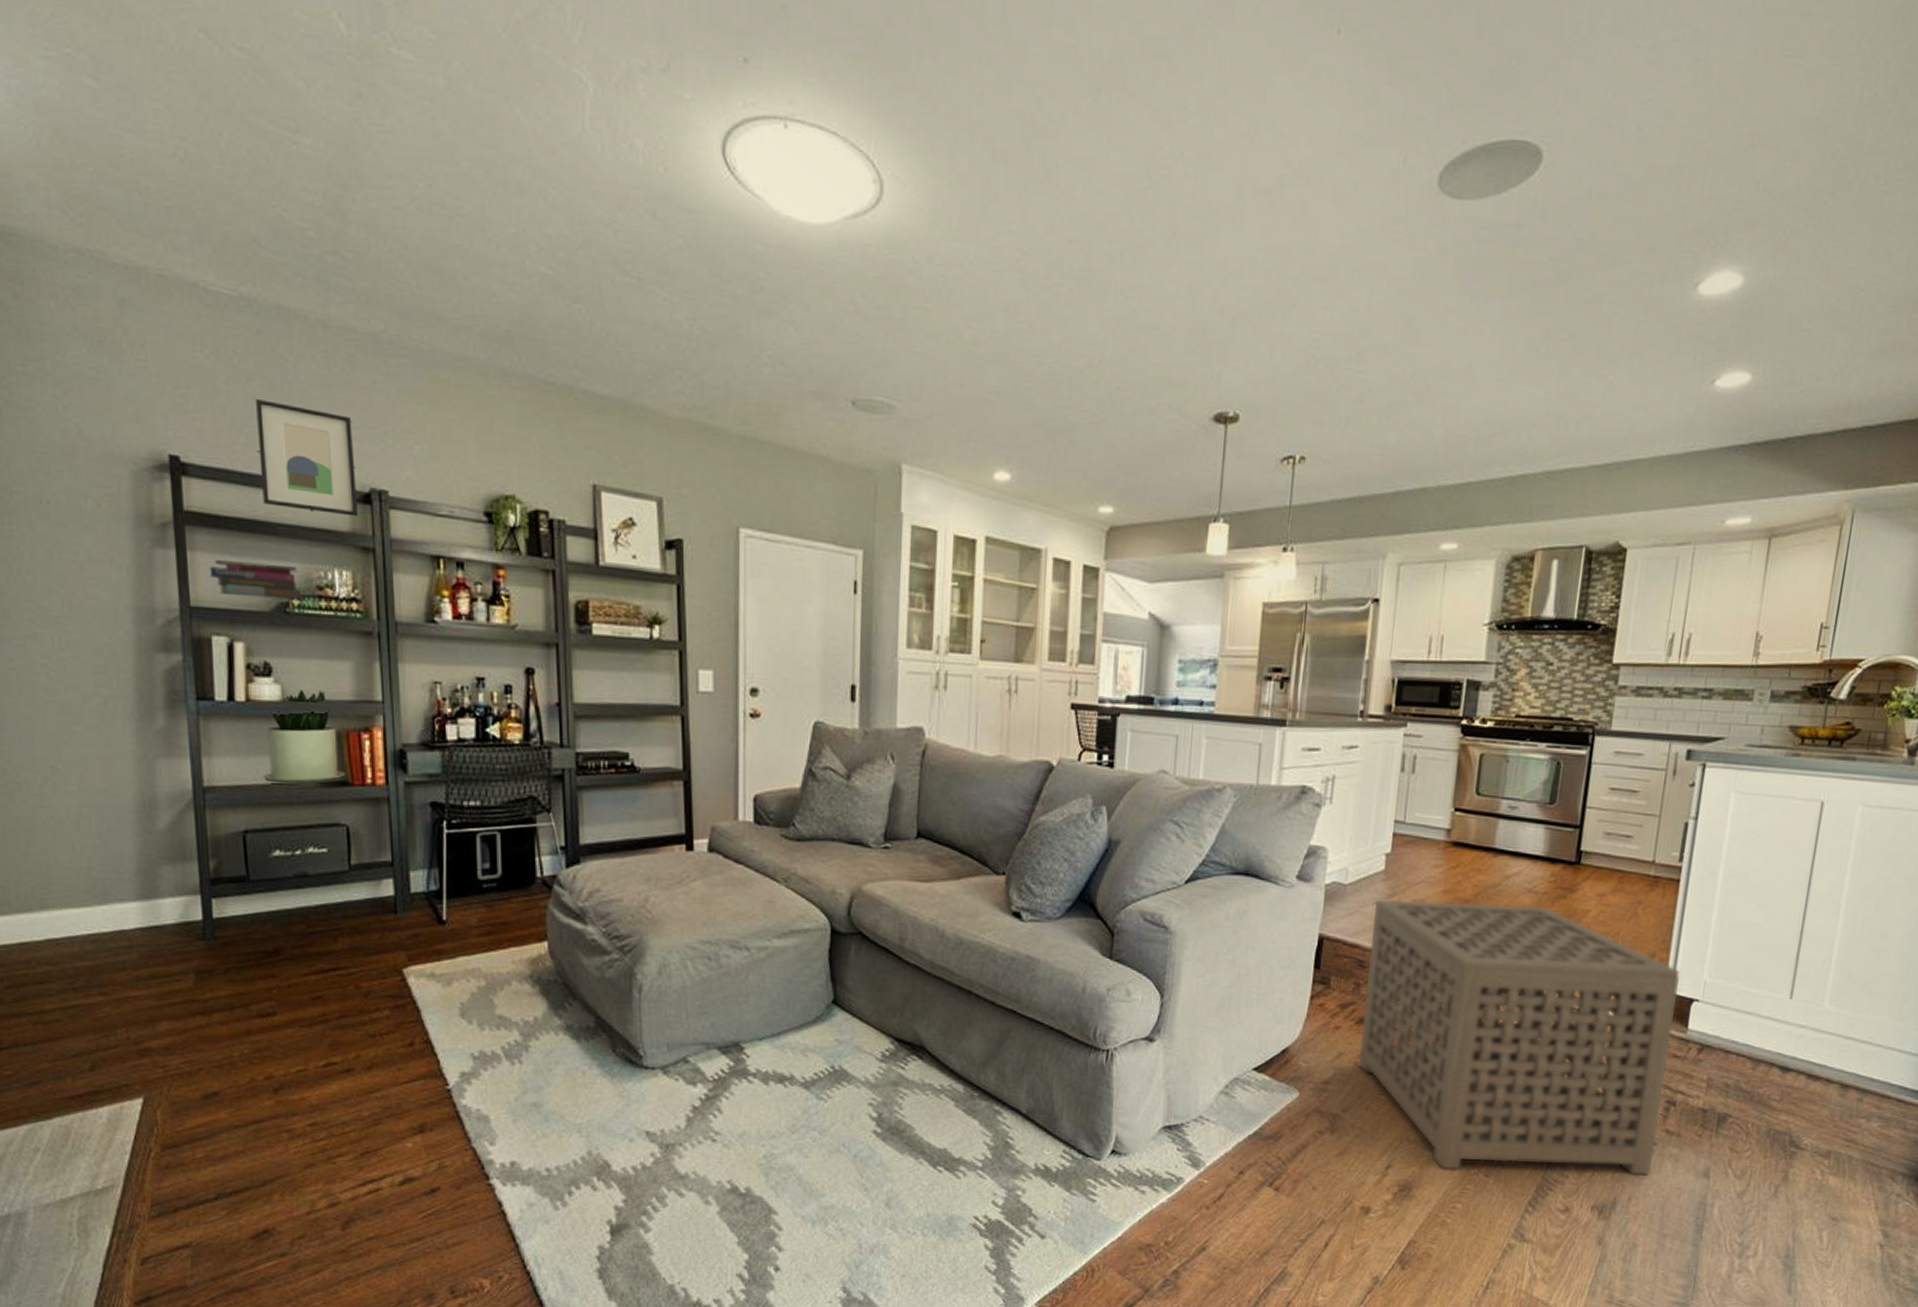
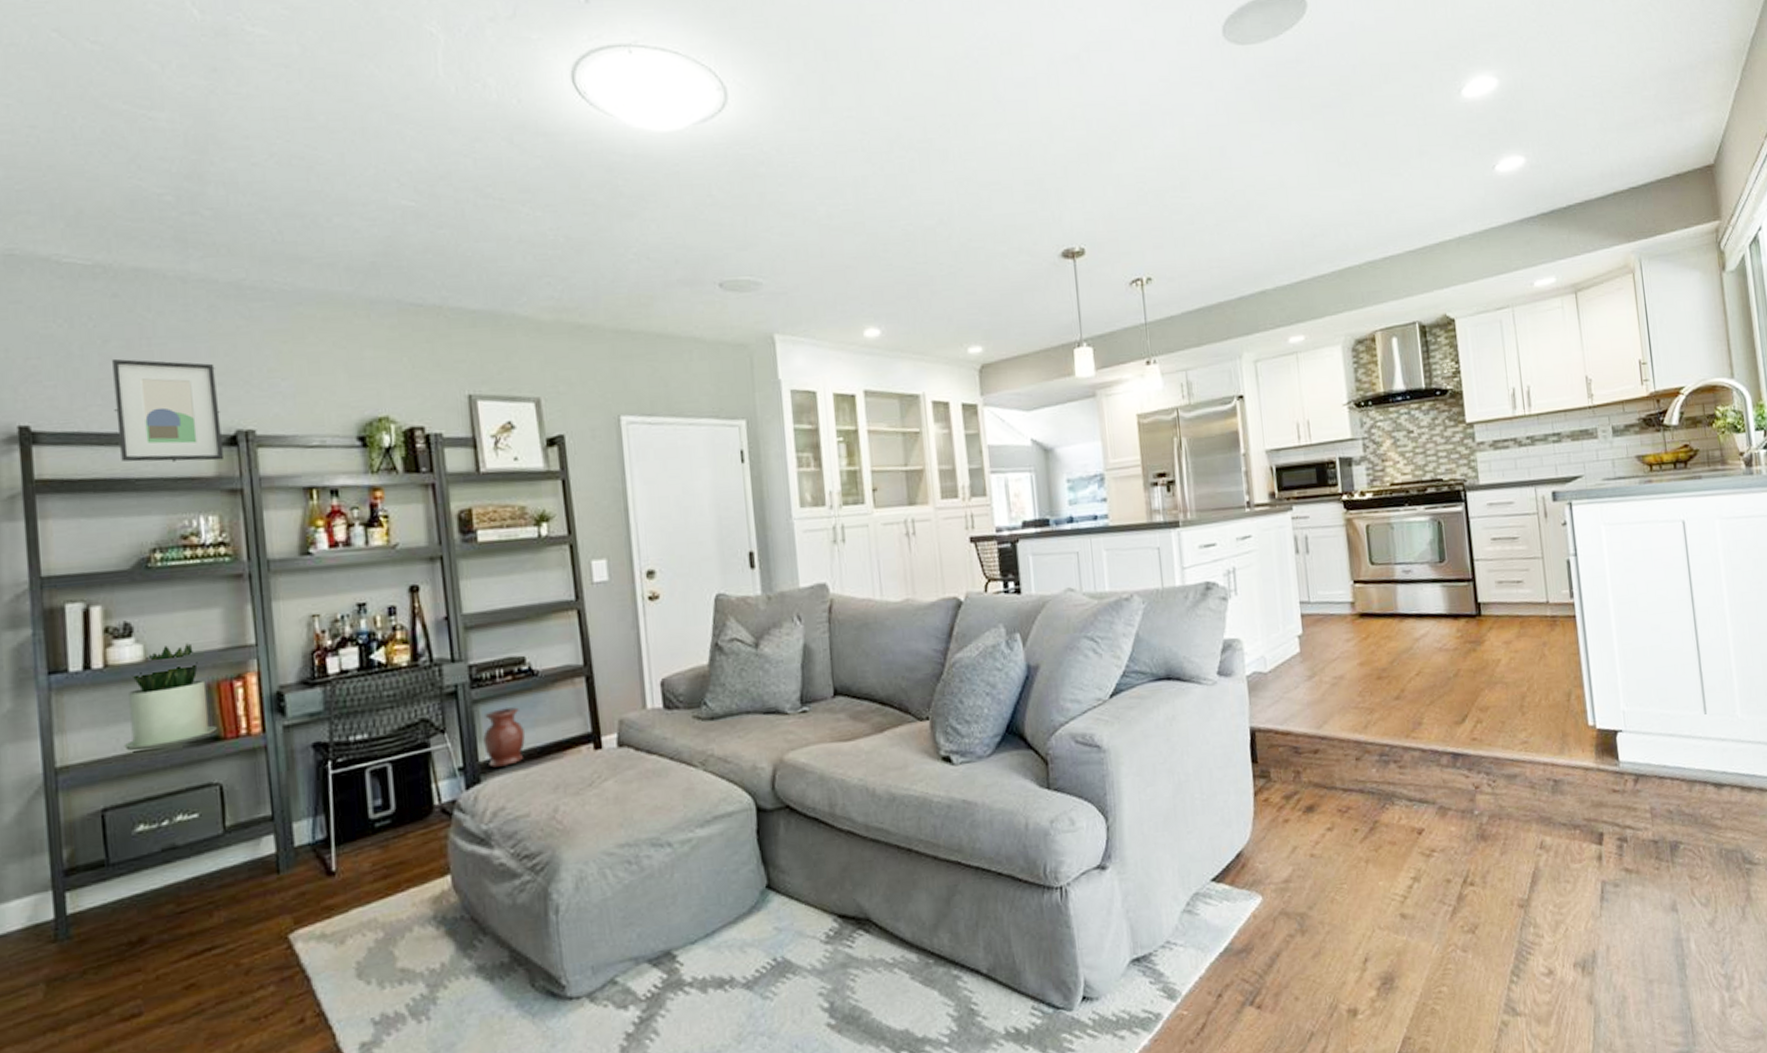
books: present [209,560,301,600] -> none [62,519,163,560]
vase: none [585,798,624,852] -> present [483,707,526,768]
side table: present [1359,900,1681,1175] -> none [1297,663,1622,953]

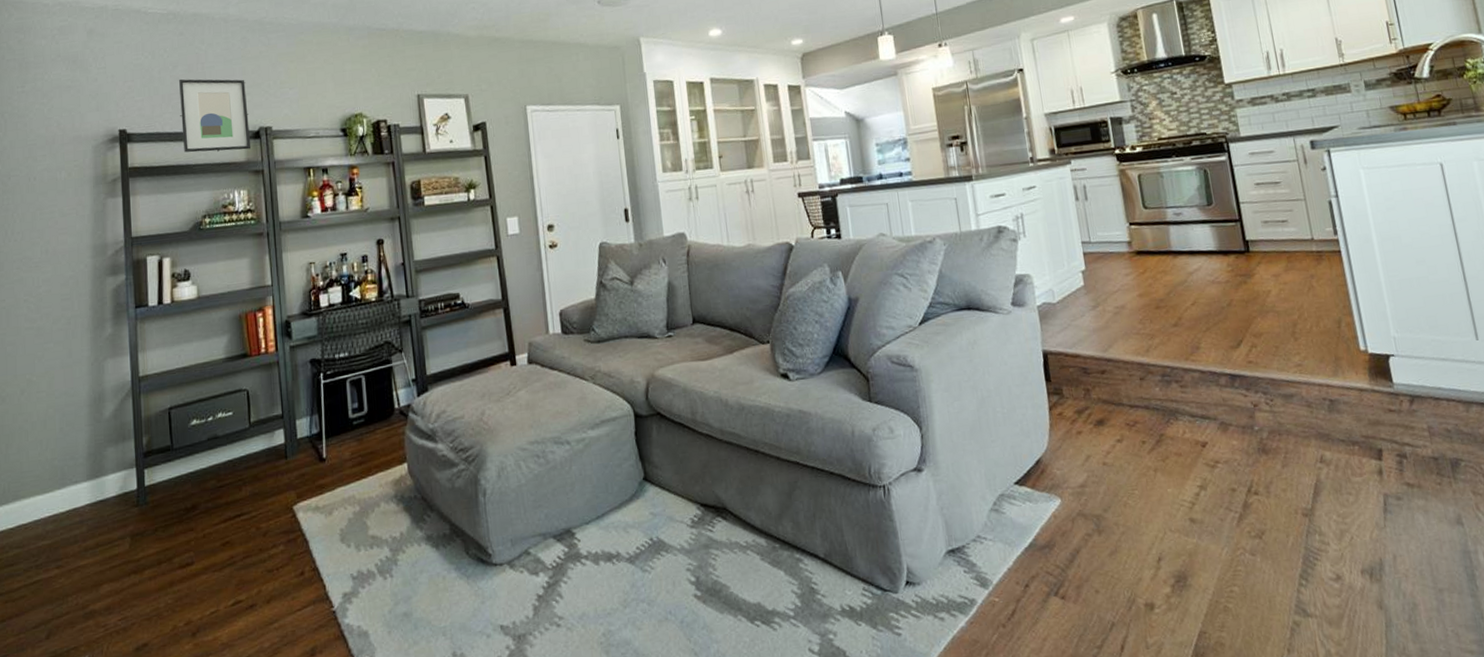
planter: present [123,642,218,751] -> none [183,284,246,365]
vase: present [483,707,526,768] -> none [429,332,460,380]

